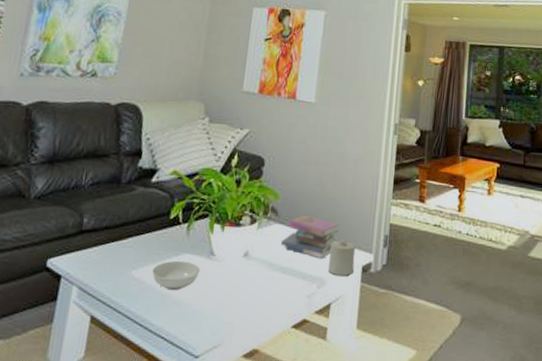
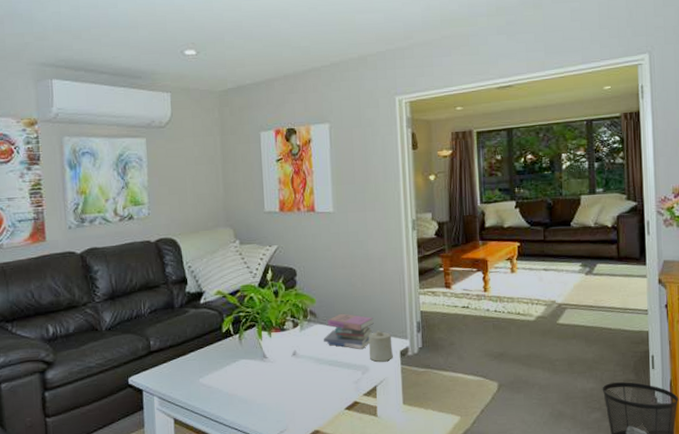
bowl: present [152,260,201,291] -> none [217,365,257,391]

